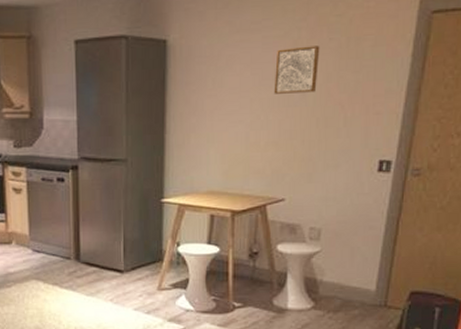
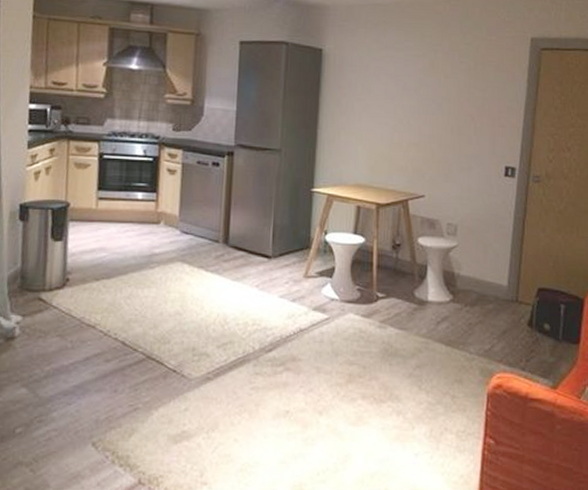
wall art: present [274,46,320,94] -> none [414,66,453,104]

